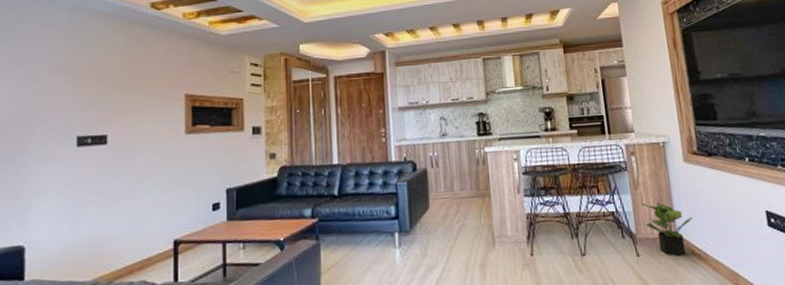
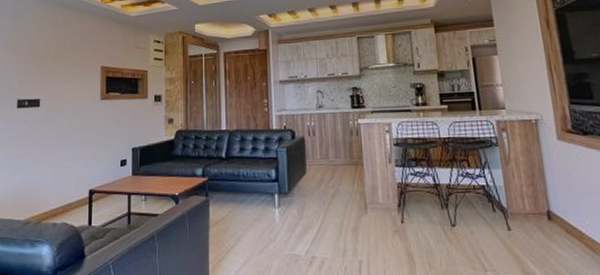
potted plant: present [642,202,693,256] -> none [513,178,568,233]

